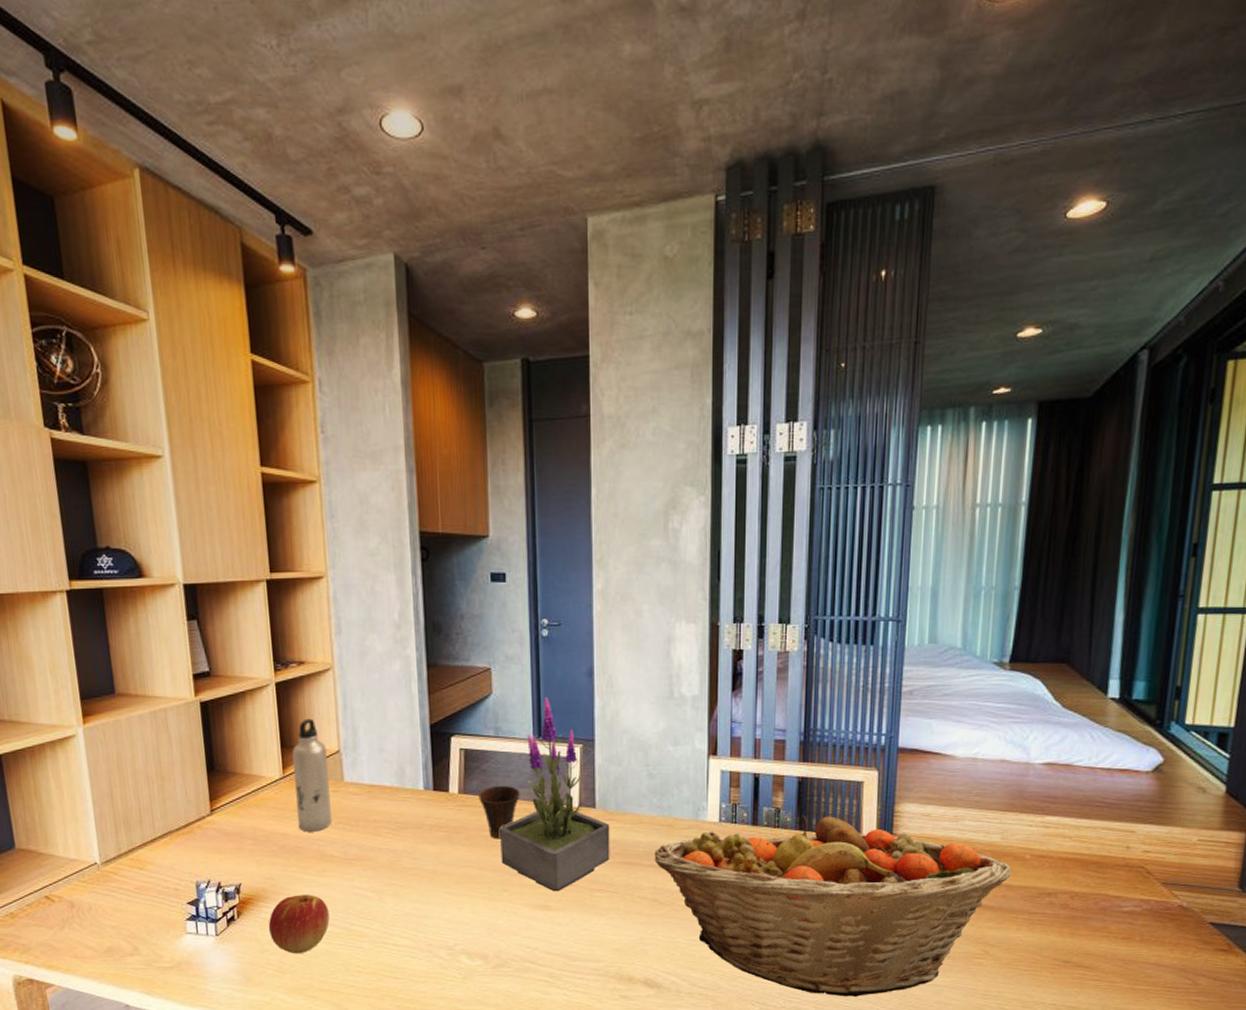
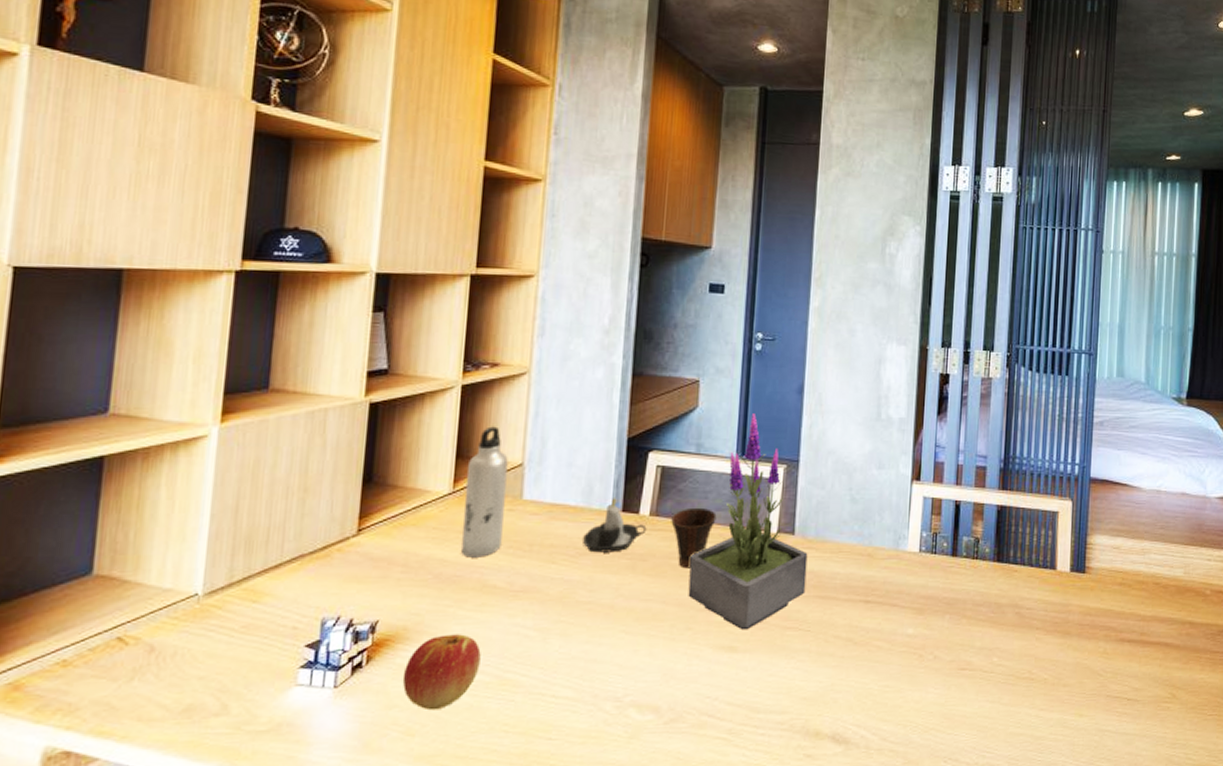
candle: none [402,777,457,827] -> present [583,496,647,553]
fruit basket: present [654,814,1012,997] -> none [851,545,1194,750]

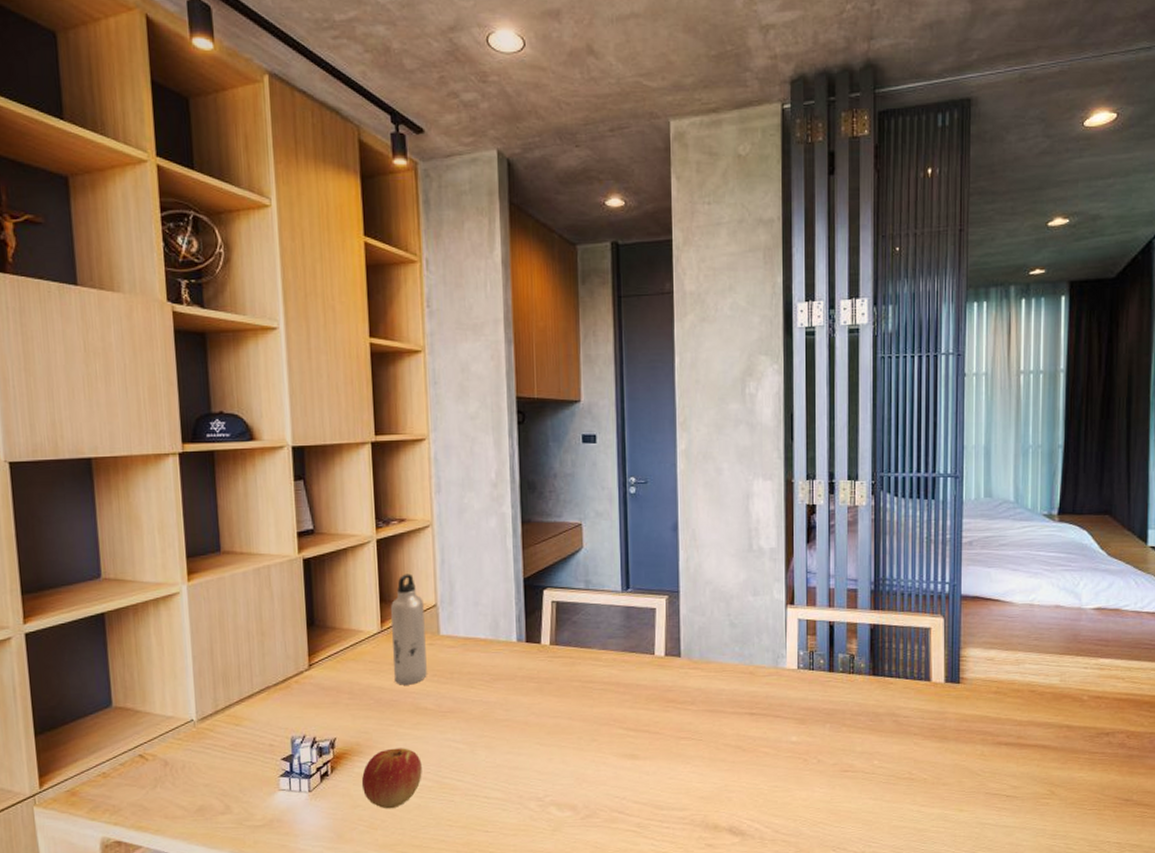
candle: present [583,496,647,553] -> none [495,629,549,678]
cup: present [671,507,717,569] -> none [569,636,609,689]
potted plant: present [688,413,808,630] -> none [589,551,695,741]

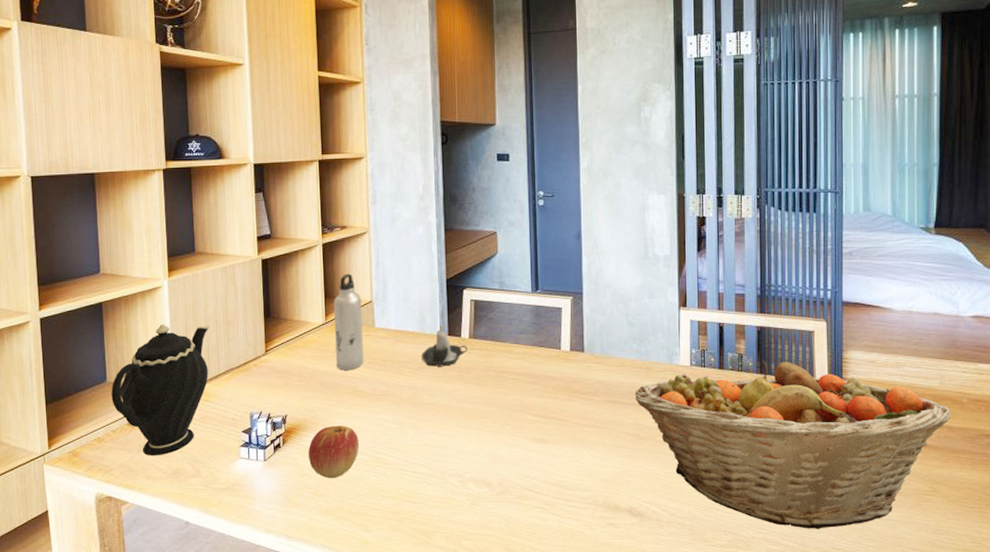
teapot: none [118,637,240,792] -> present [111,324,209,456]
candle: none [495,629,549,678] -> present [422,324,468,367]
fruit basket: none [736,660,1071,840] -> present [635,360,951,529]

